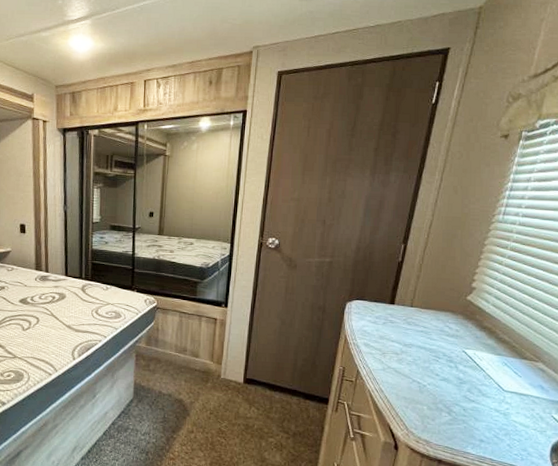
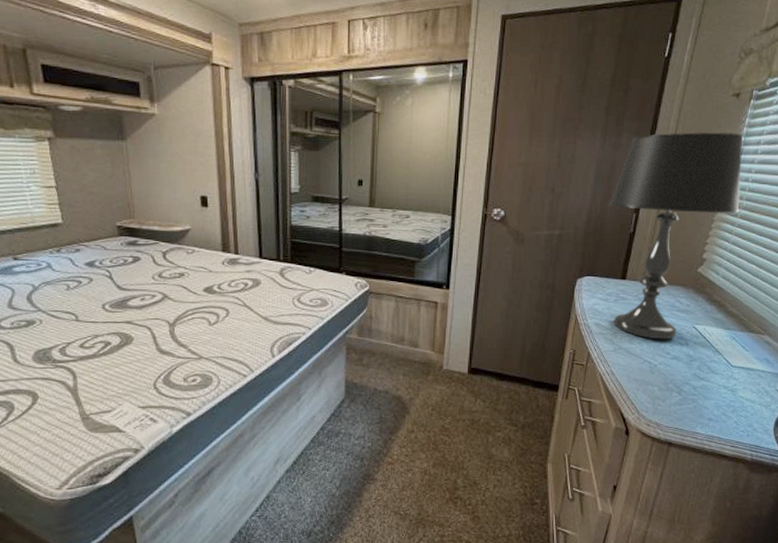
table lamp: none [378,170,513,362] -> present [609,132,744,340]

